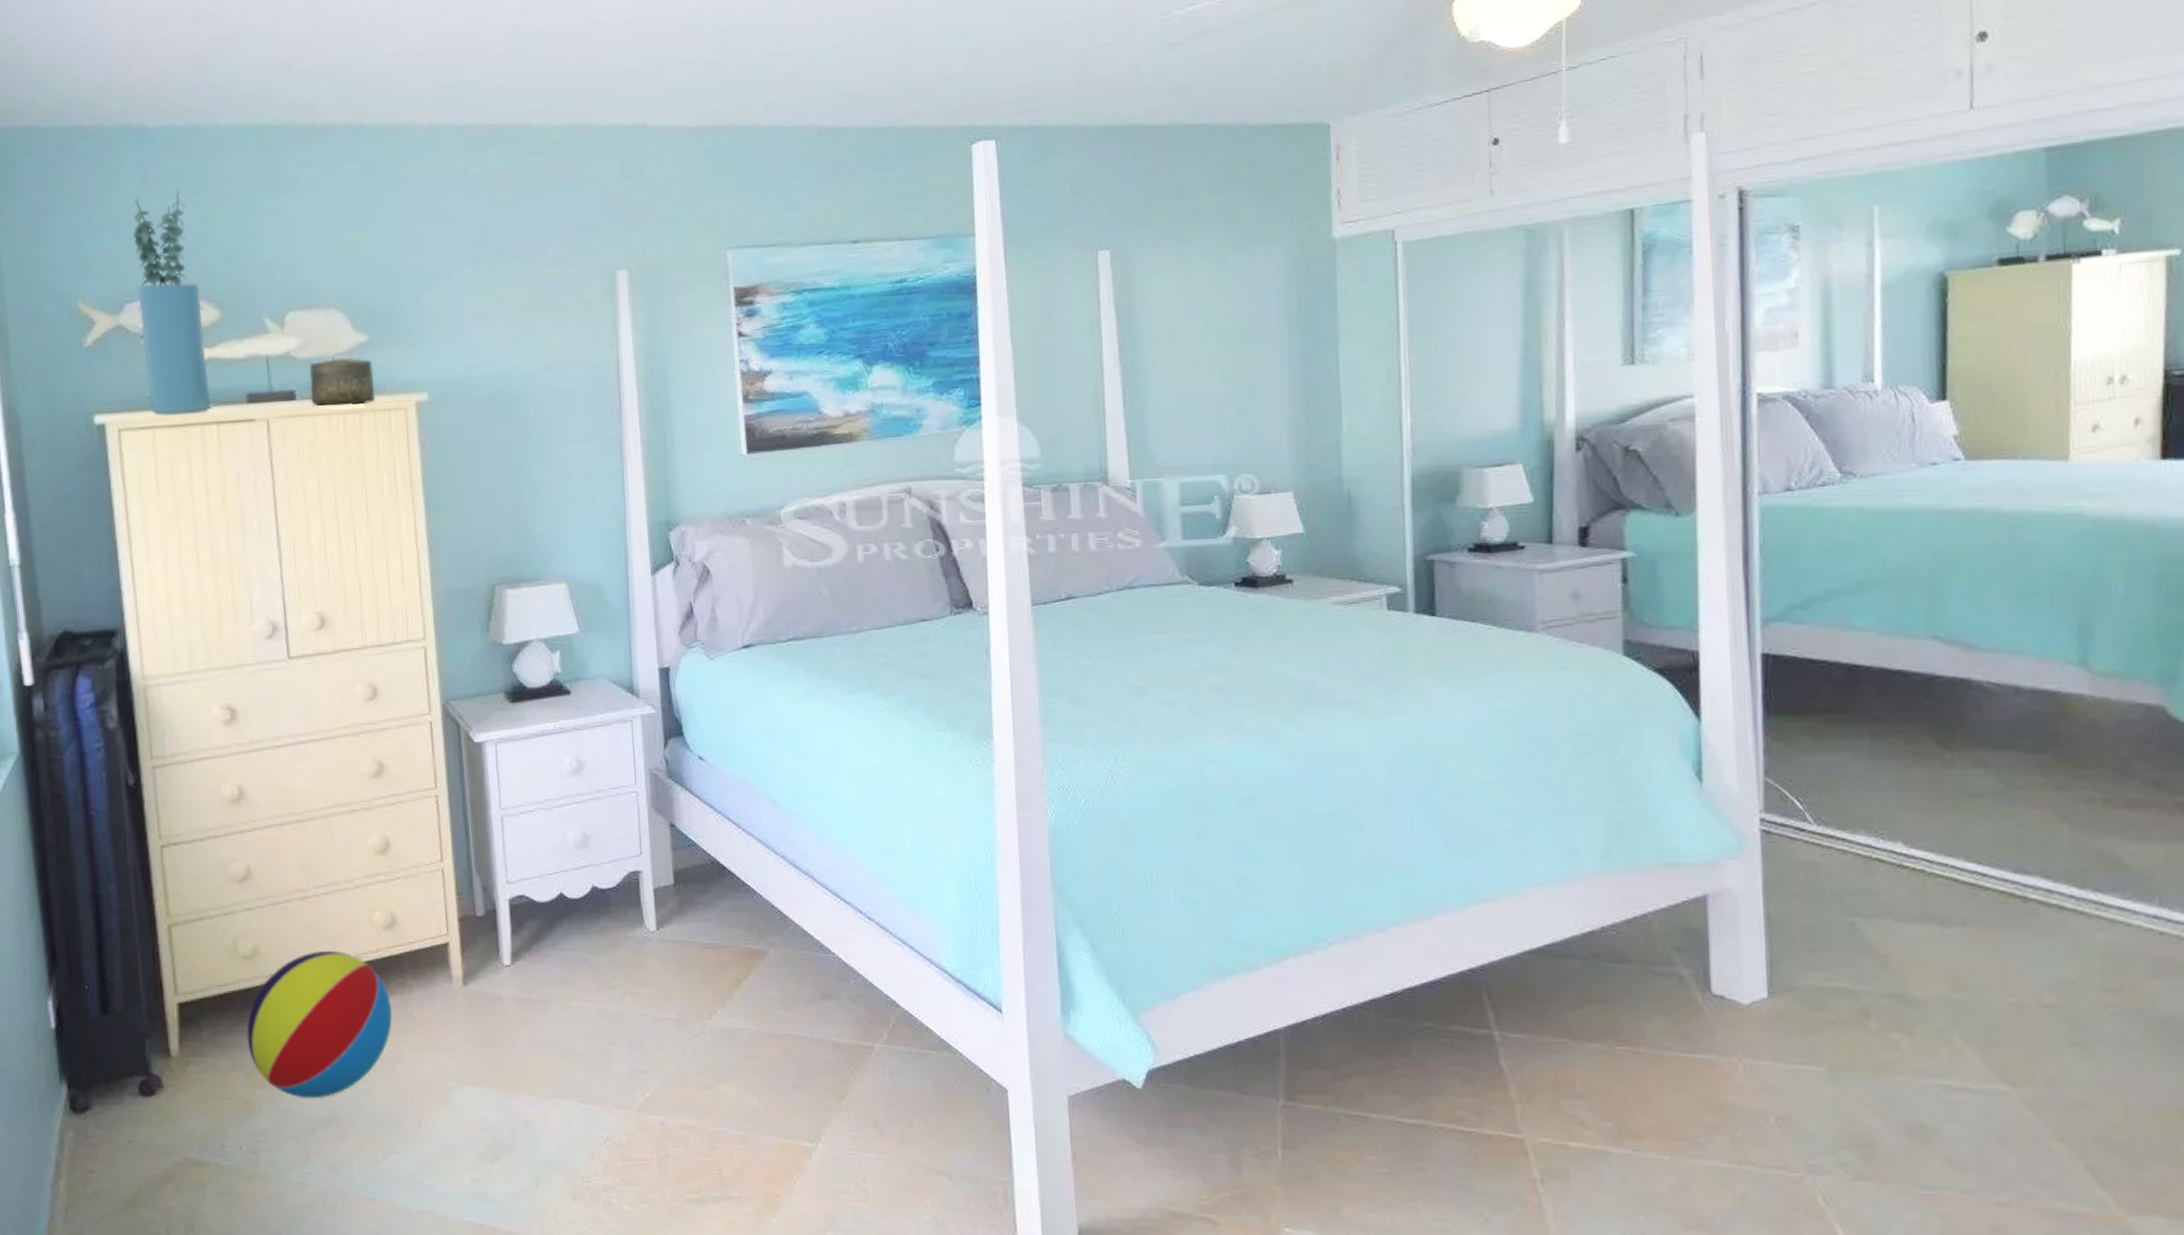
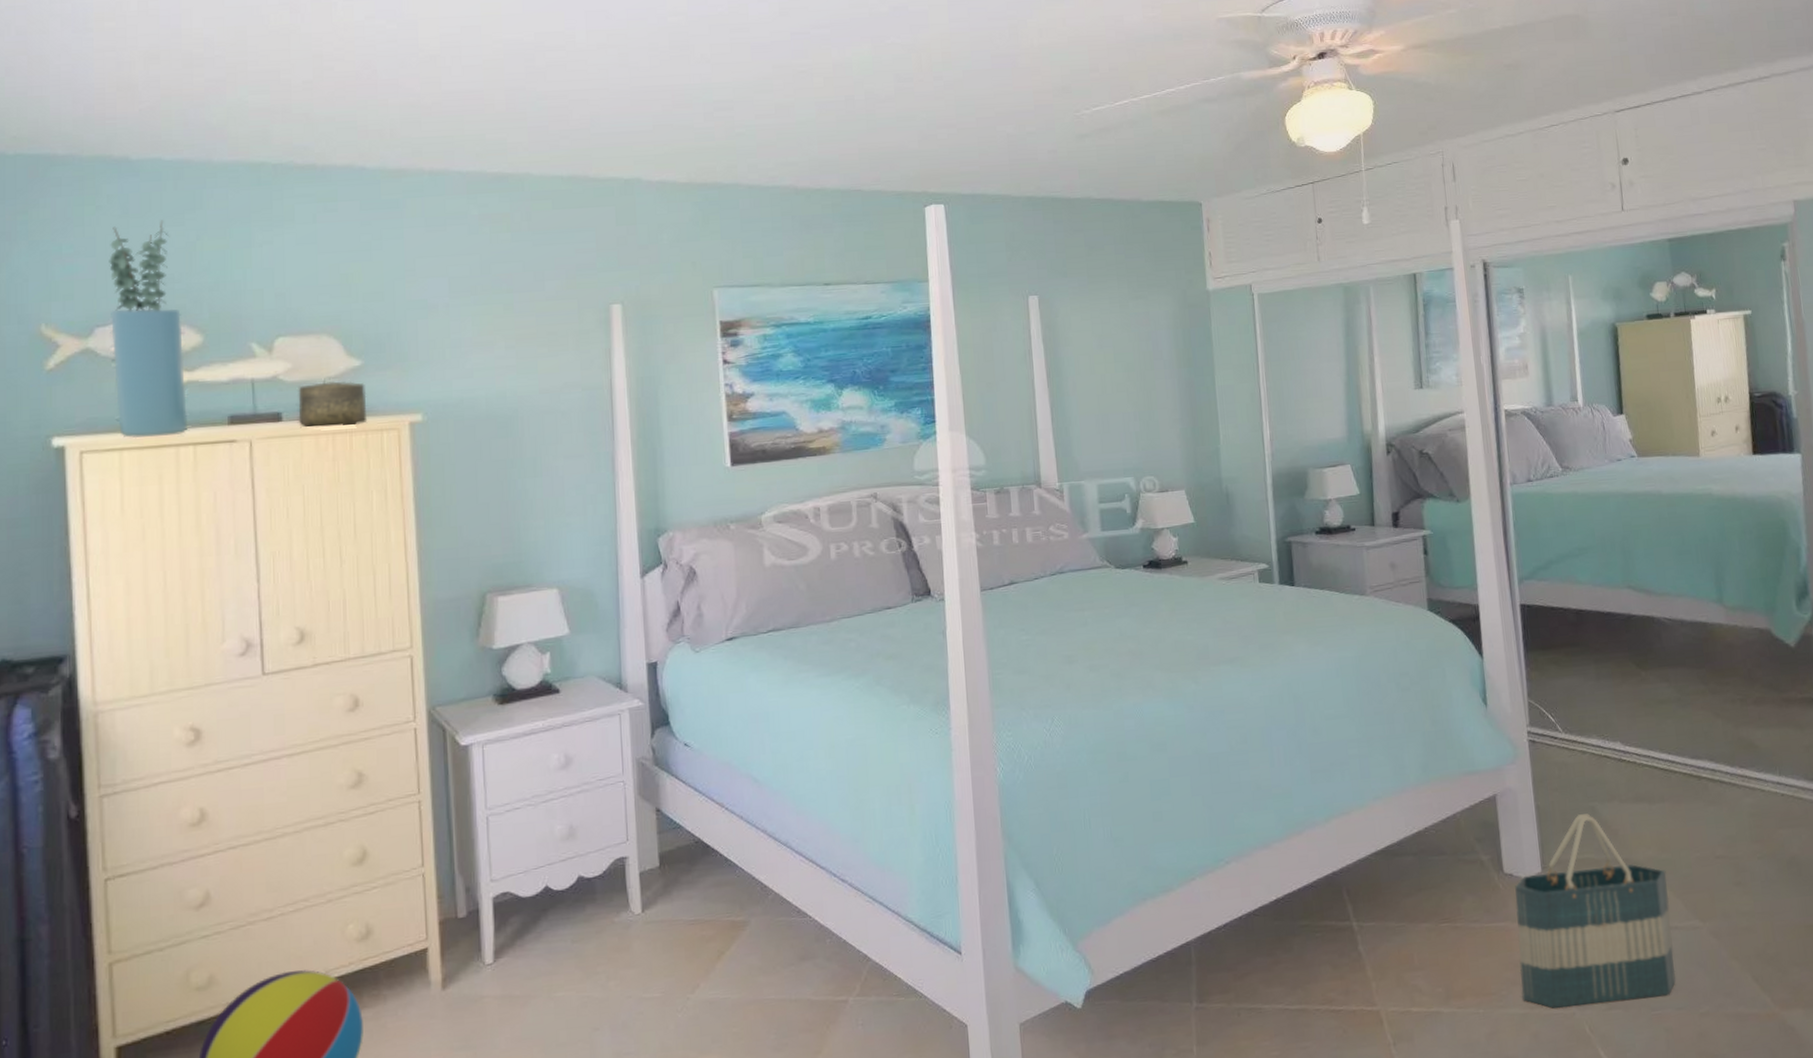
tote bag: none [1725,931,1963,1174] -> present [1515,814,1676,1009]

